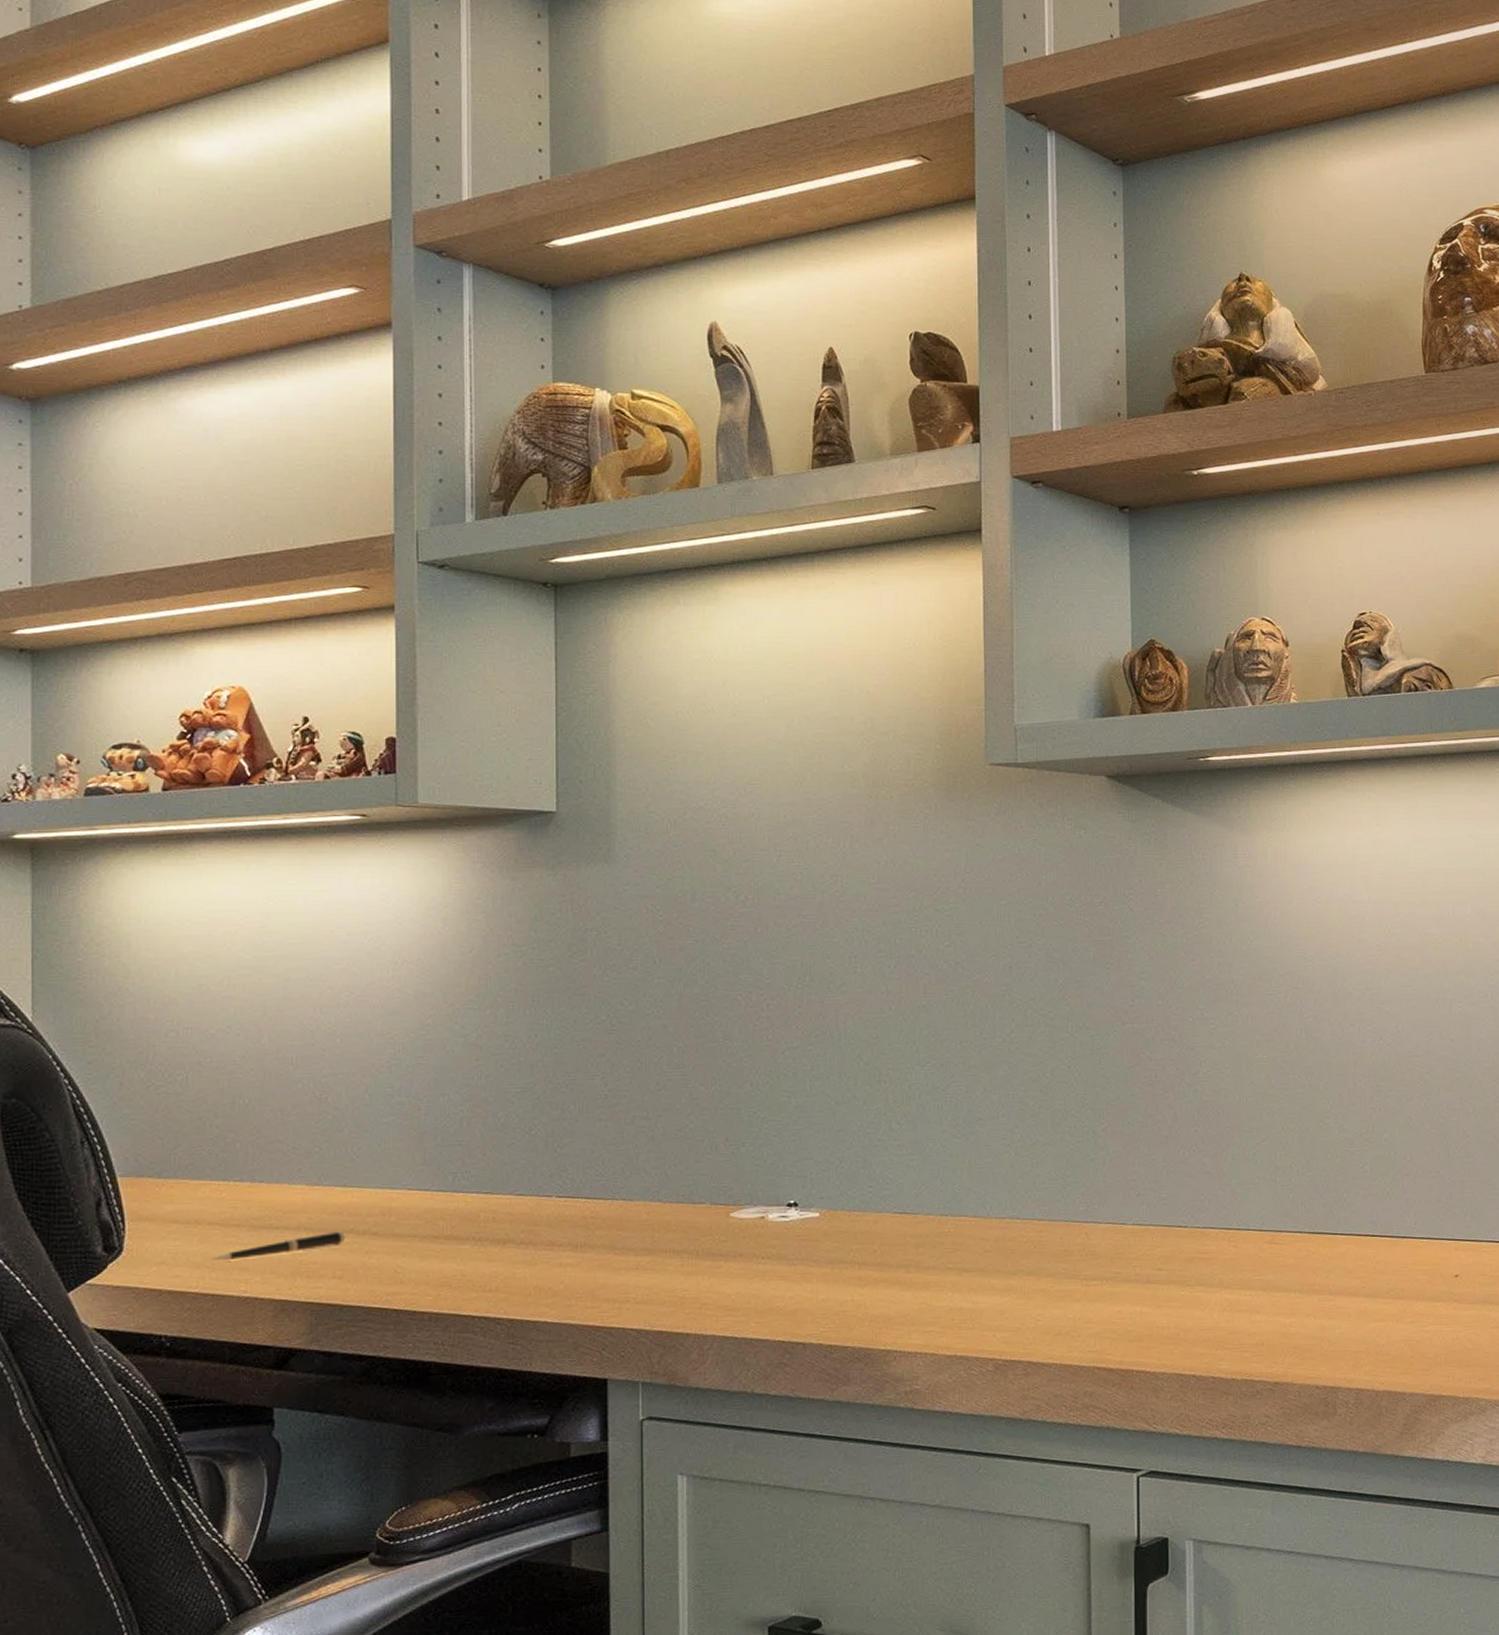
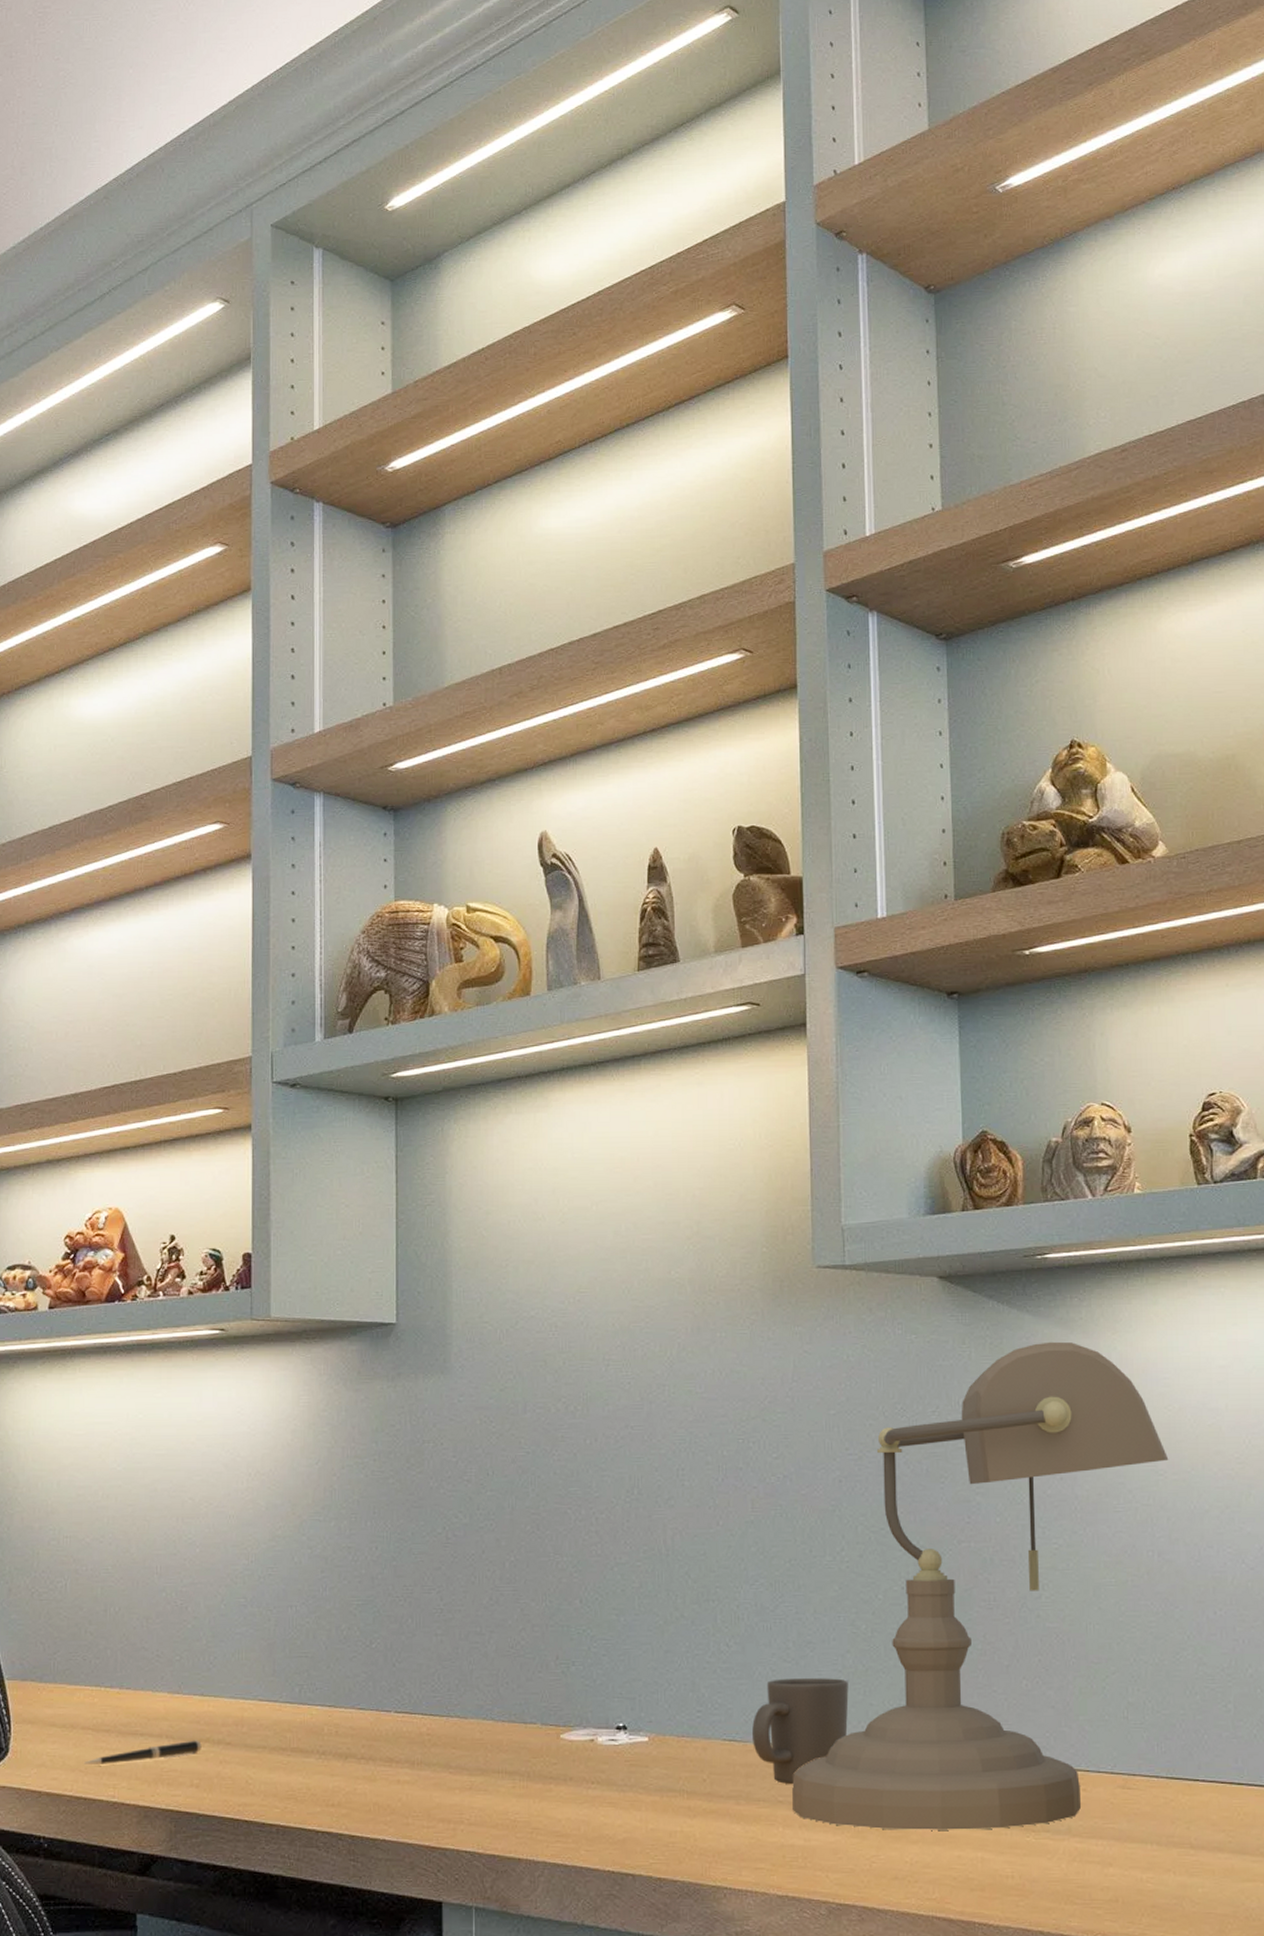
mug: none [923,1152,1017,1252] -> present [752,1678,849,1784]
desk lamp: none [961,838,1317,1290] -> present [792,1341,1169,1830]

